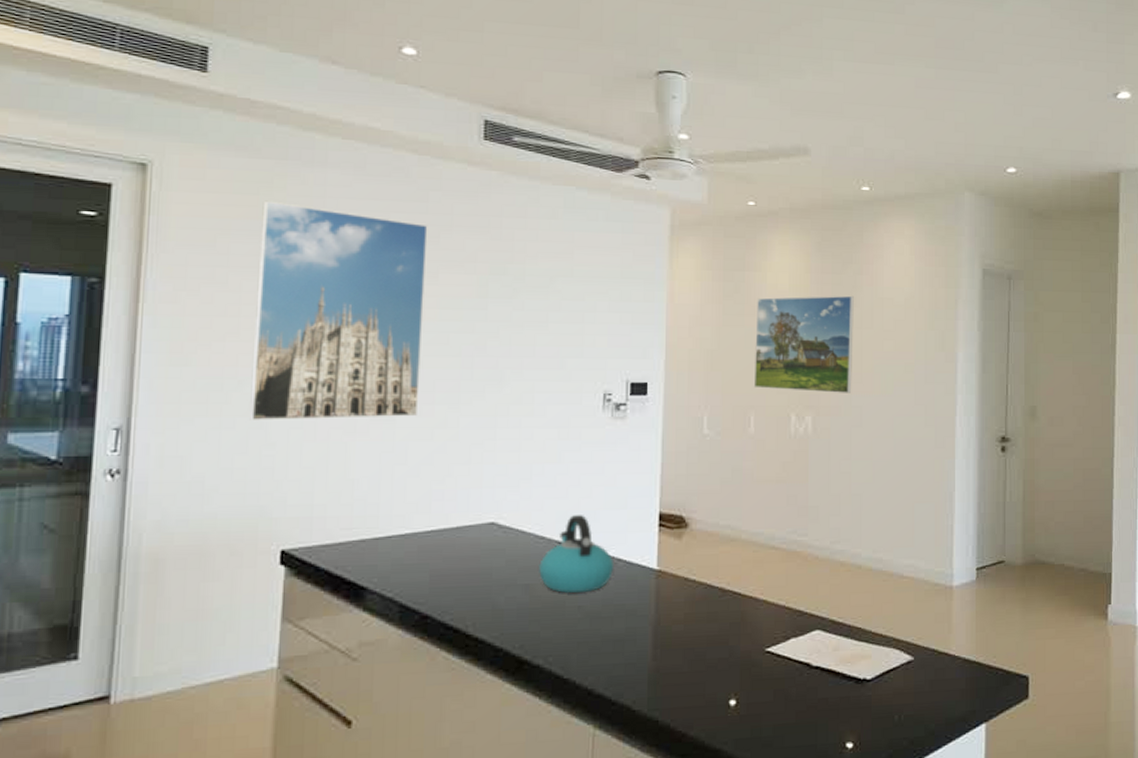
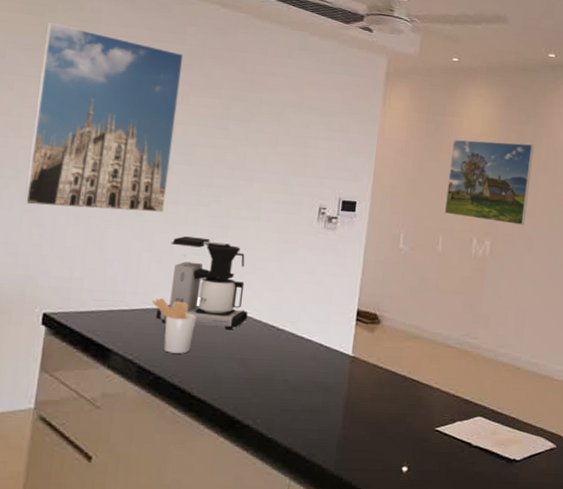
utensil holder: none [411,520,465,586] -> present [152,298,196,354]
coffee maker: none [417,442,528,551] -> present [156,236,248,330]
kettle: present [539,515,615,593] -> none [254,305,317,369]

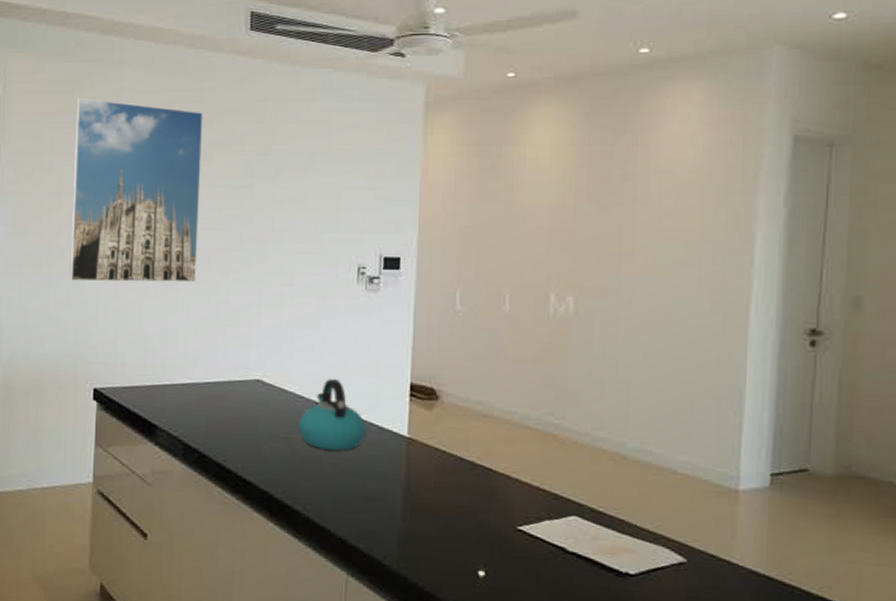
utensil holder: present [152,298,196,354] -> none [192,372,236,431]
coffee maker: present [156,236,248,330] -> none [197,306,289,406]
kettle: none [254,305,317,369] -> present [298,379,367,451]
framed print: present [444,139,534,225] -> none [509,168,626,274]

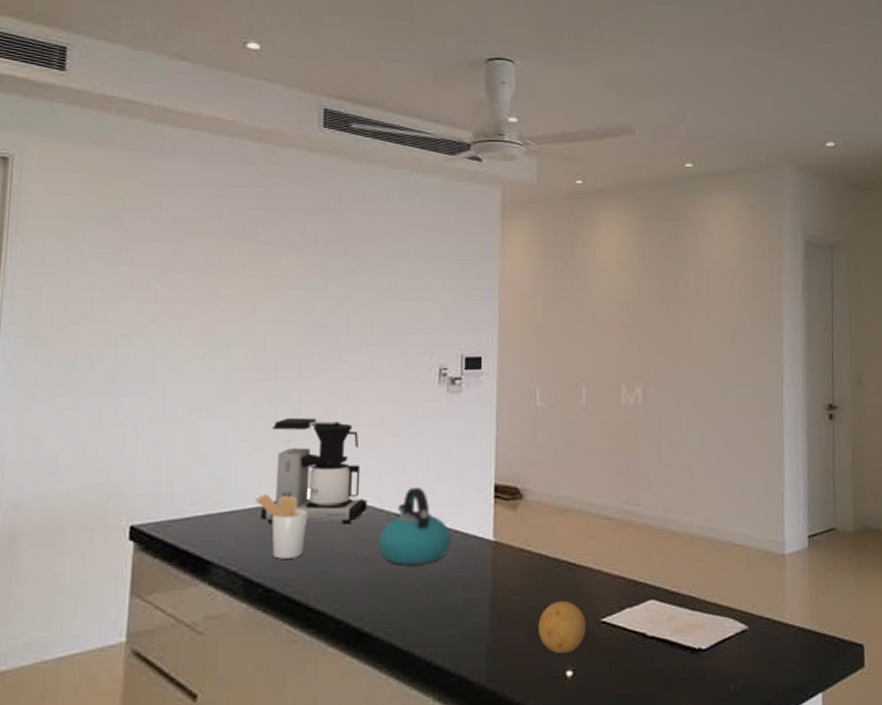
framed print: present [70,97,203,283] -> none [101,189,271,400]
utensil holder: none [192,372,236,431] -> present [255,495,307,559]
coffee maker: none [197,306,289,406] -> present [261,418,367,525]
fruit: none [451,502,501,554] -> present [538,600,586,653]

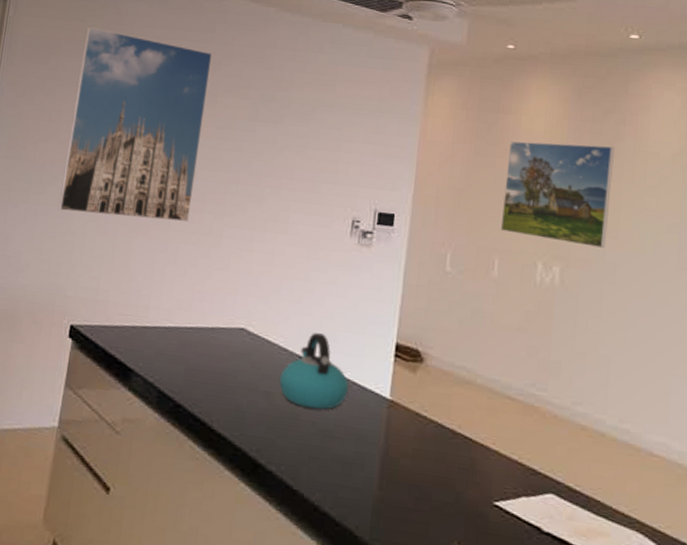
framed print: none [101,189,271,400] -> present [58,26,213,222]
utensil holder: present [255,495,307,559] -> none [174,316,218,381]
coffee maker: present [261,418,367,525] -> none [178,248,273,358]
fruit: present [538,600,586,653] -> none [427,473,478,529]
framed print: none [584,268,681,364] -> present [500,141,614,248]

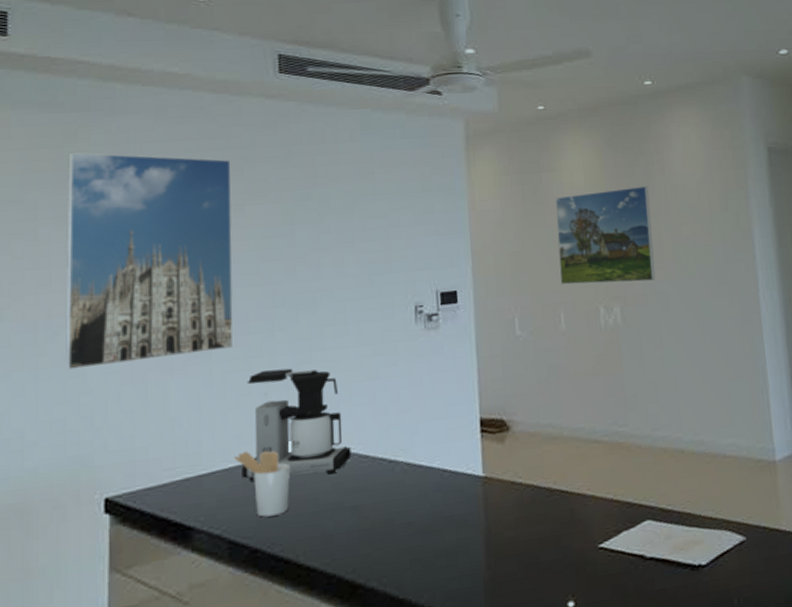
utensil holder: none [174,316,218,381] -> present [235,450,290,518]
coffee maker: none [178,248,273,358] -> present [241,368,352,481]
kettle: present [279,332,349,410] -> none [365,429,440,511]

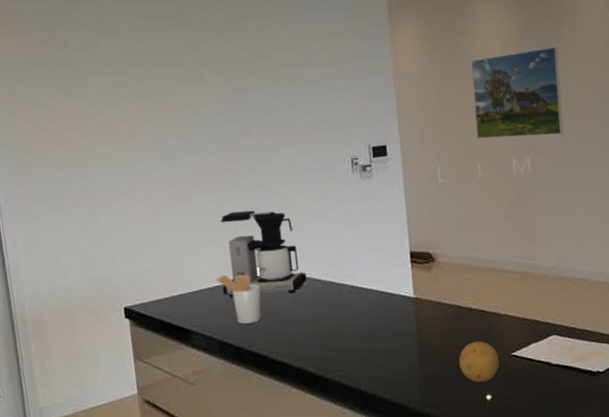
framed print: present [66,152,234,370] -> none [59,33,206,211]
fruit: none [535,530,584,585] -> present [459,341,500,382]

